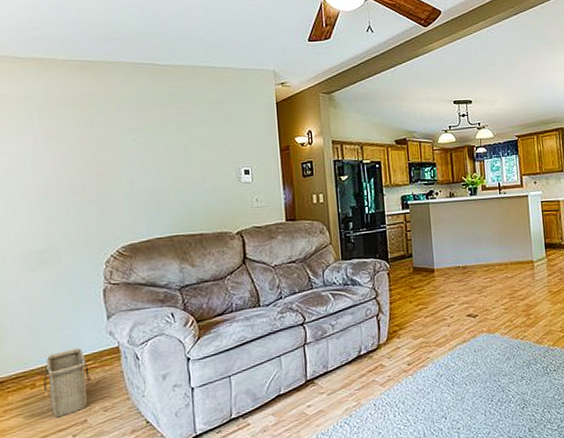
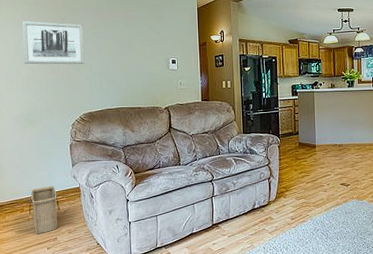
wall art: none [28,124,122,183] -> present [22,21,84,65]

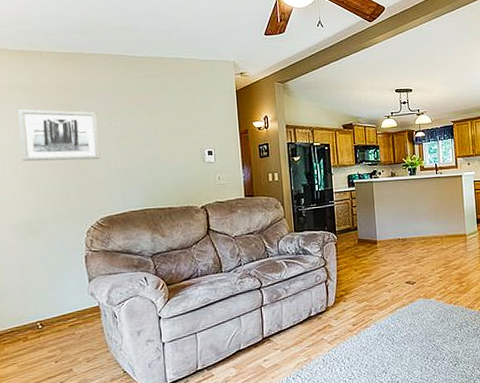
basket: present [29,185,60,235] -> none [35,306,75,367]

